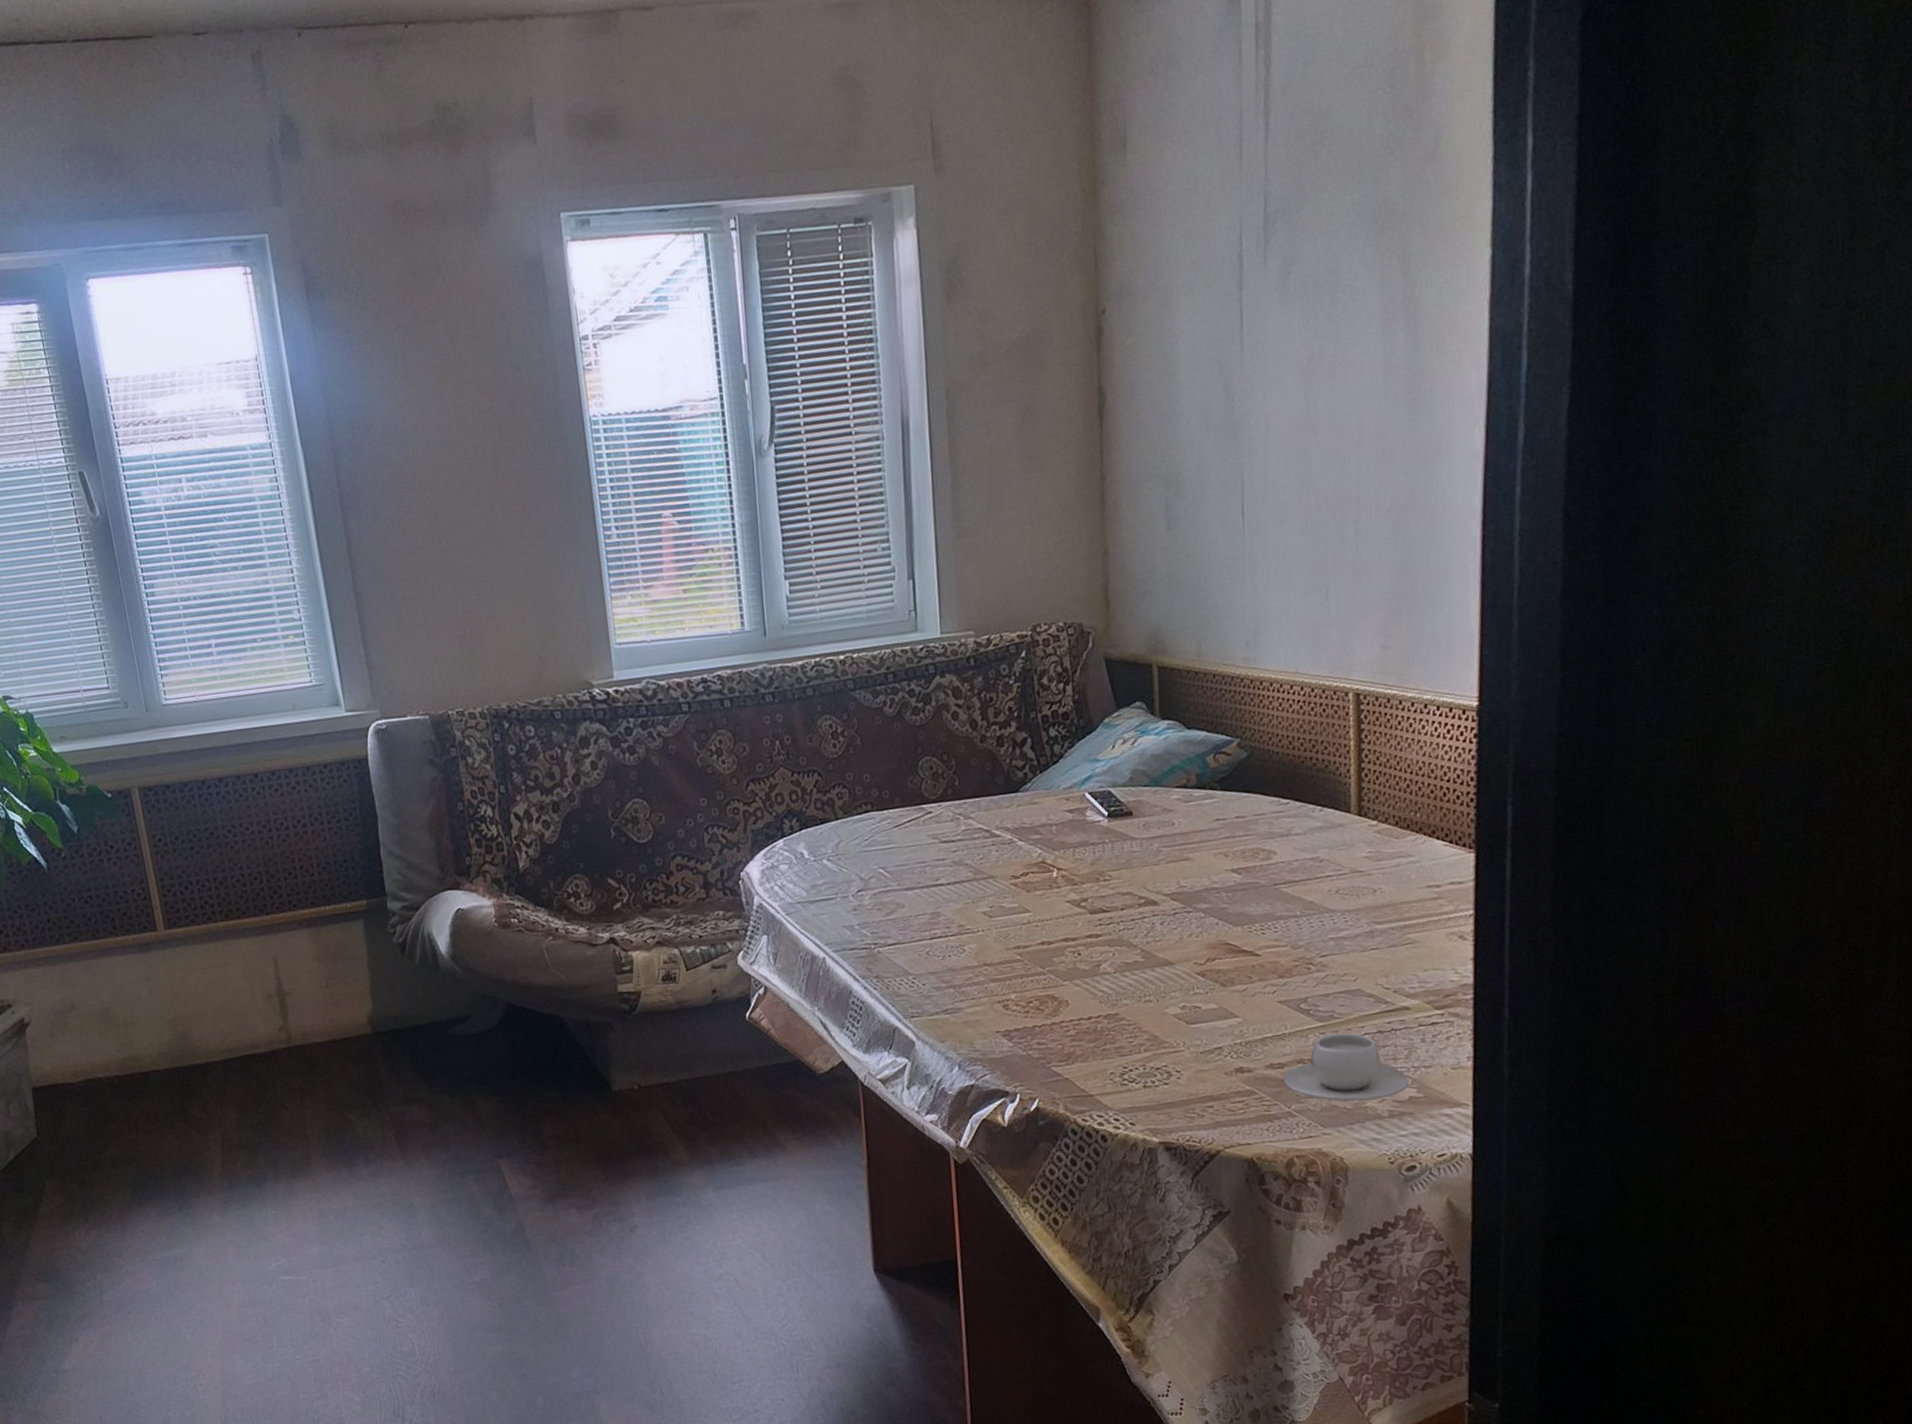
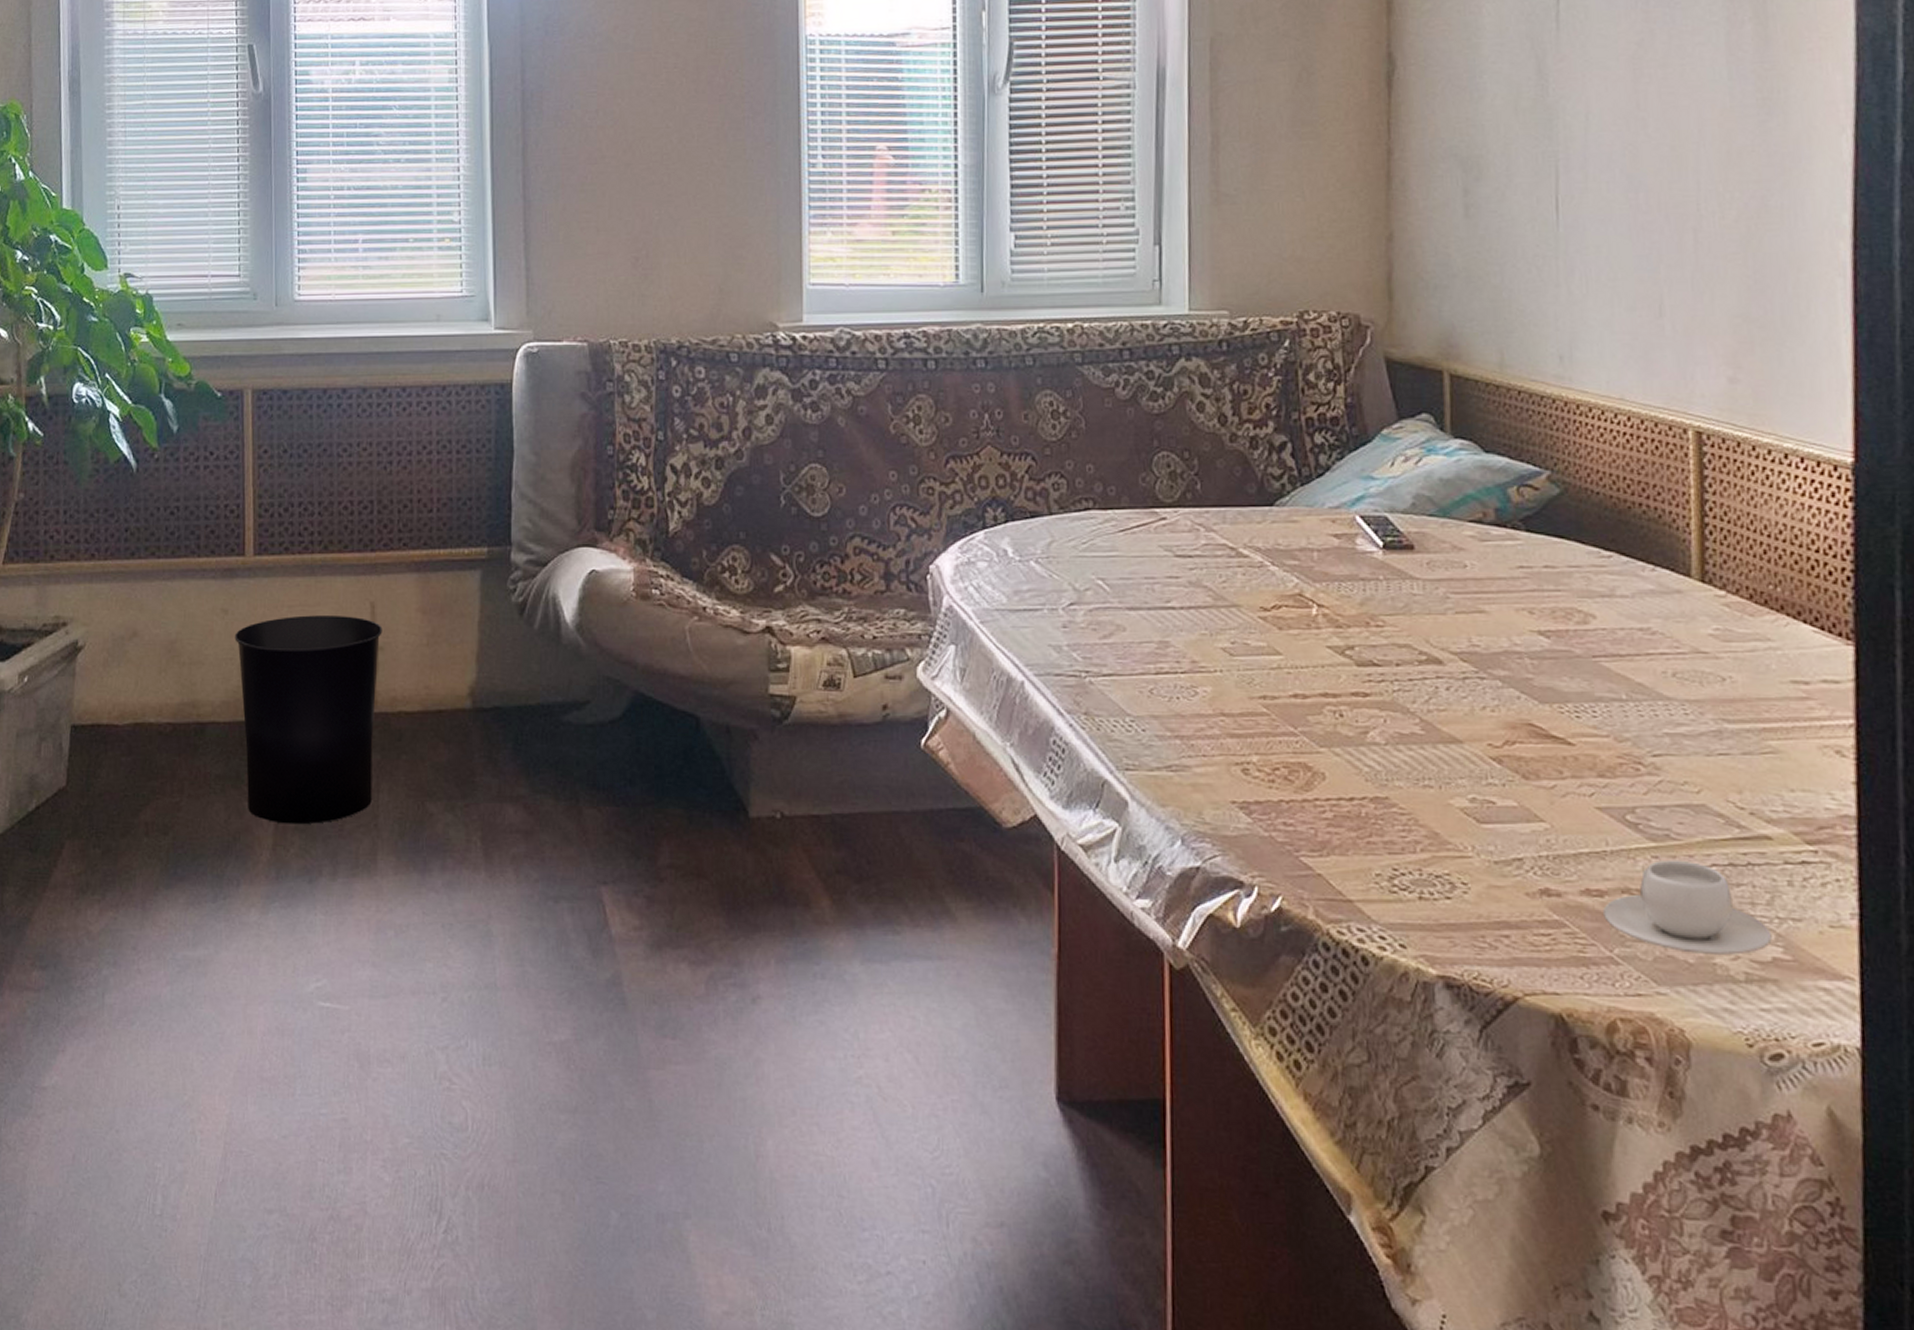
waste bin: none [160,970,300,1144] -> present [234,615,383,825]

